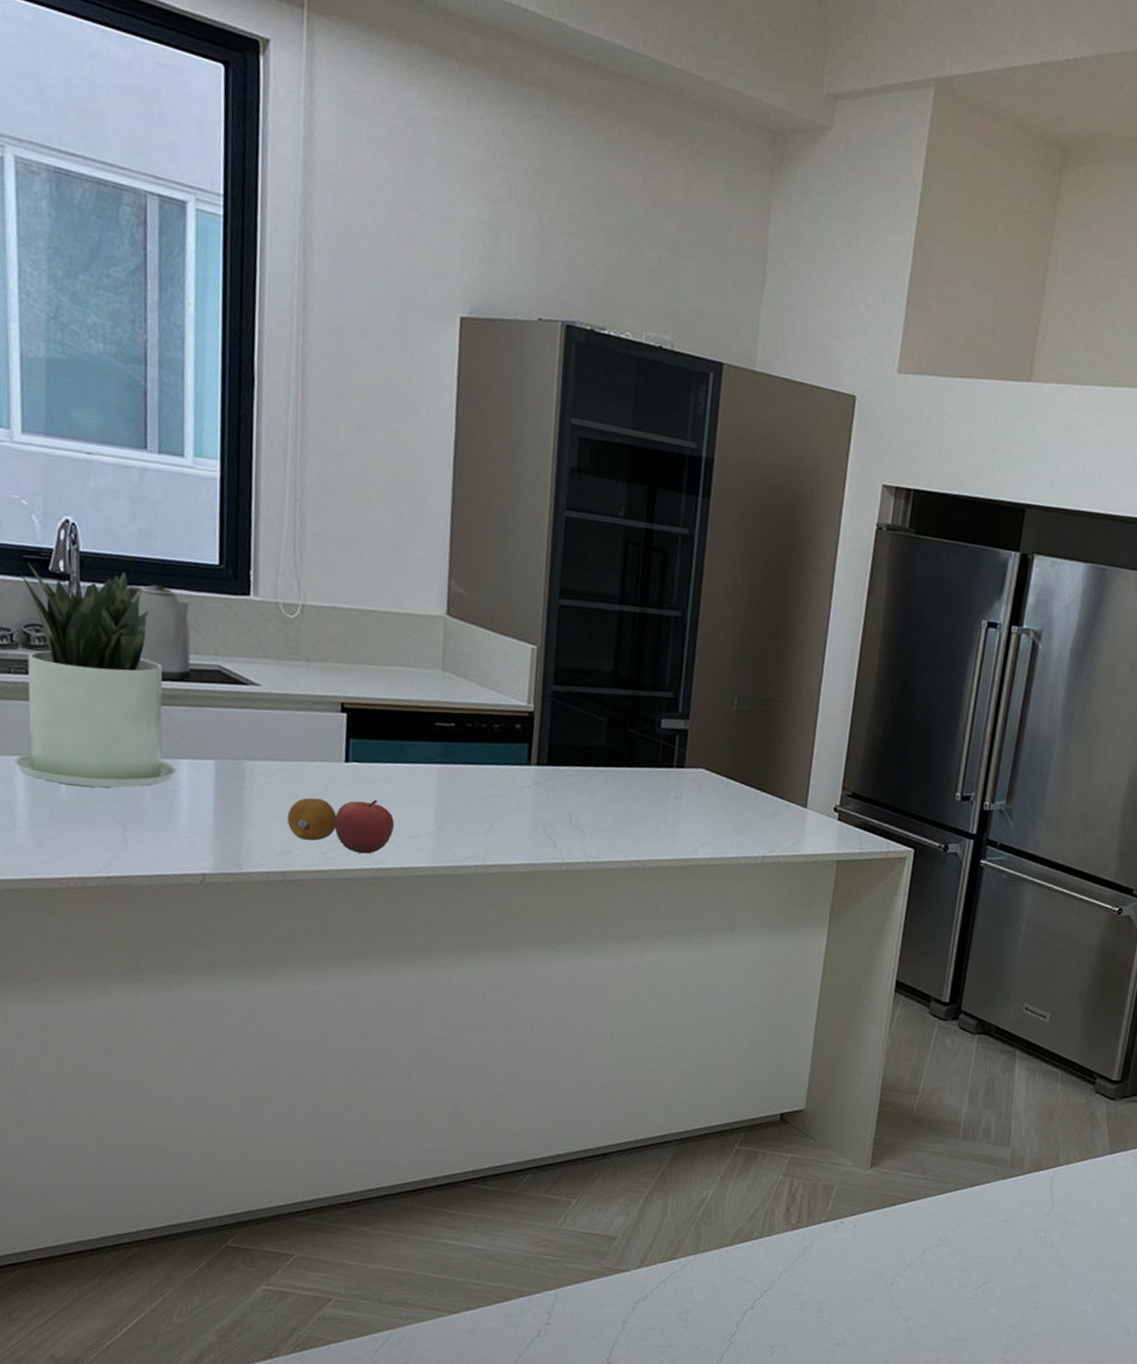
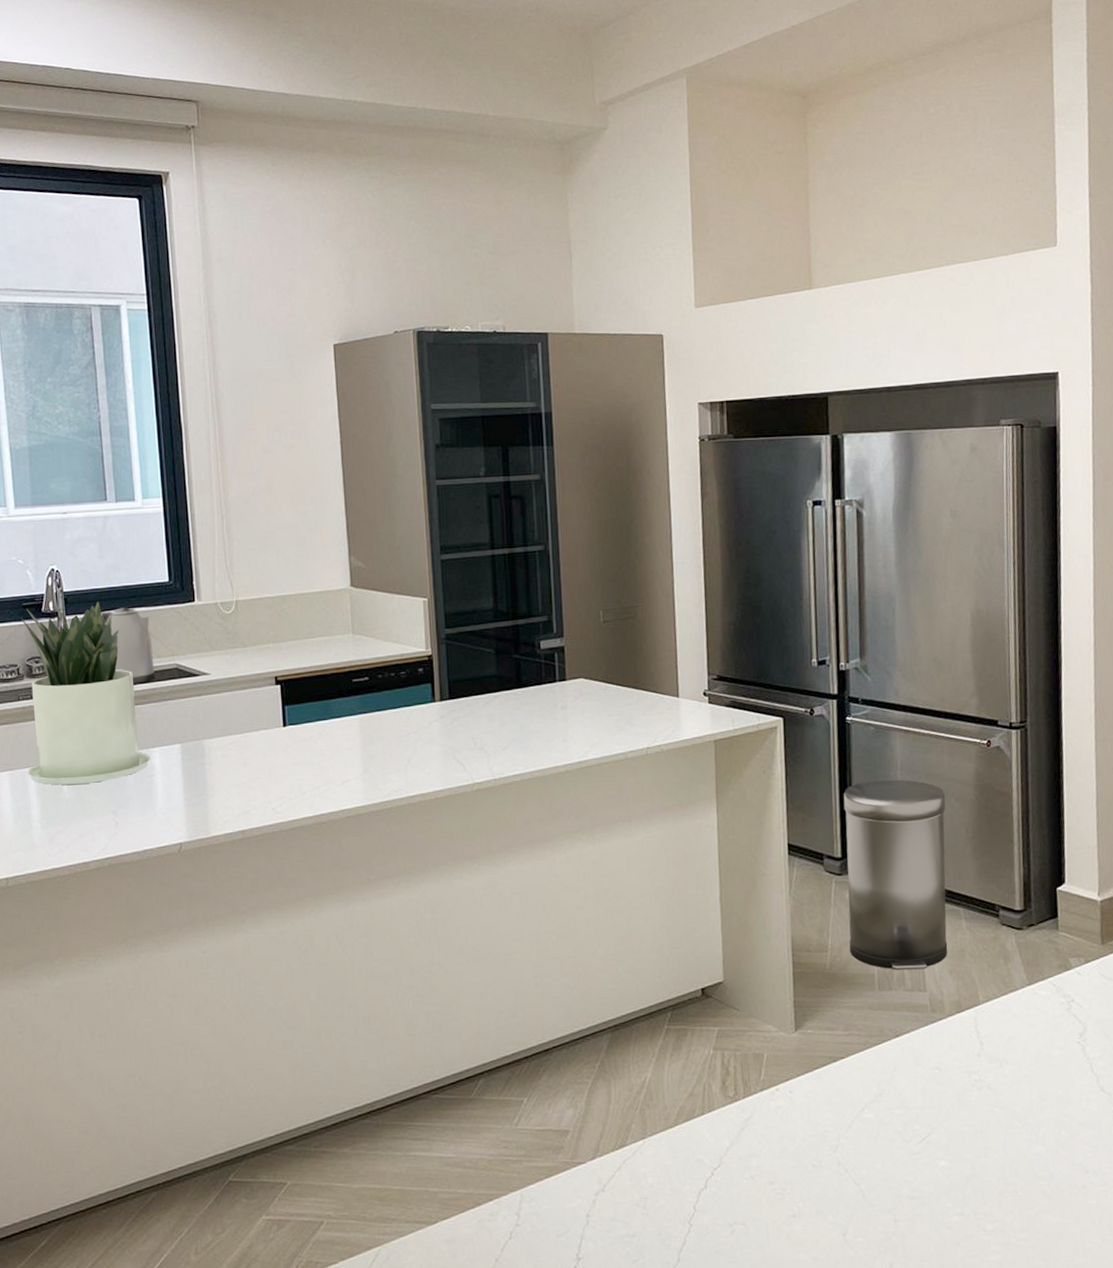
fruit: present [287,797,337,842] -> none [241,762,282,801]
fruit: present [334,799,395,854] -> none [280,755,329,804]
pedal bin: none [940,929,1066,1125] -> present [843,779,948,971]

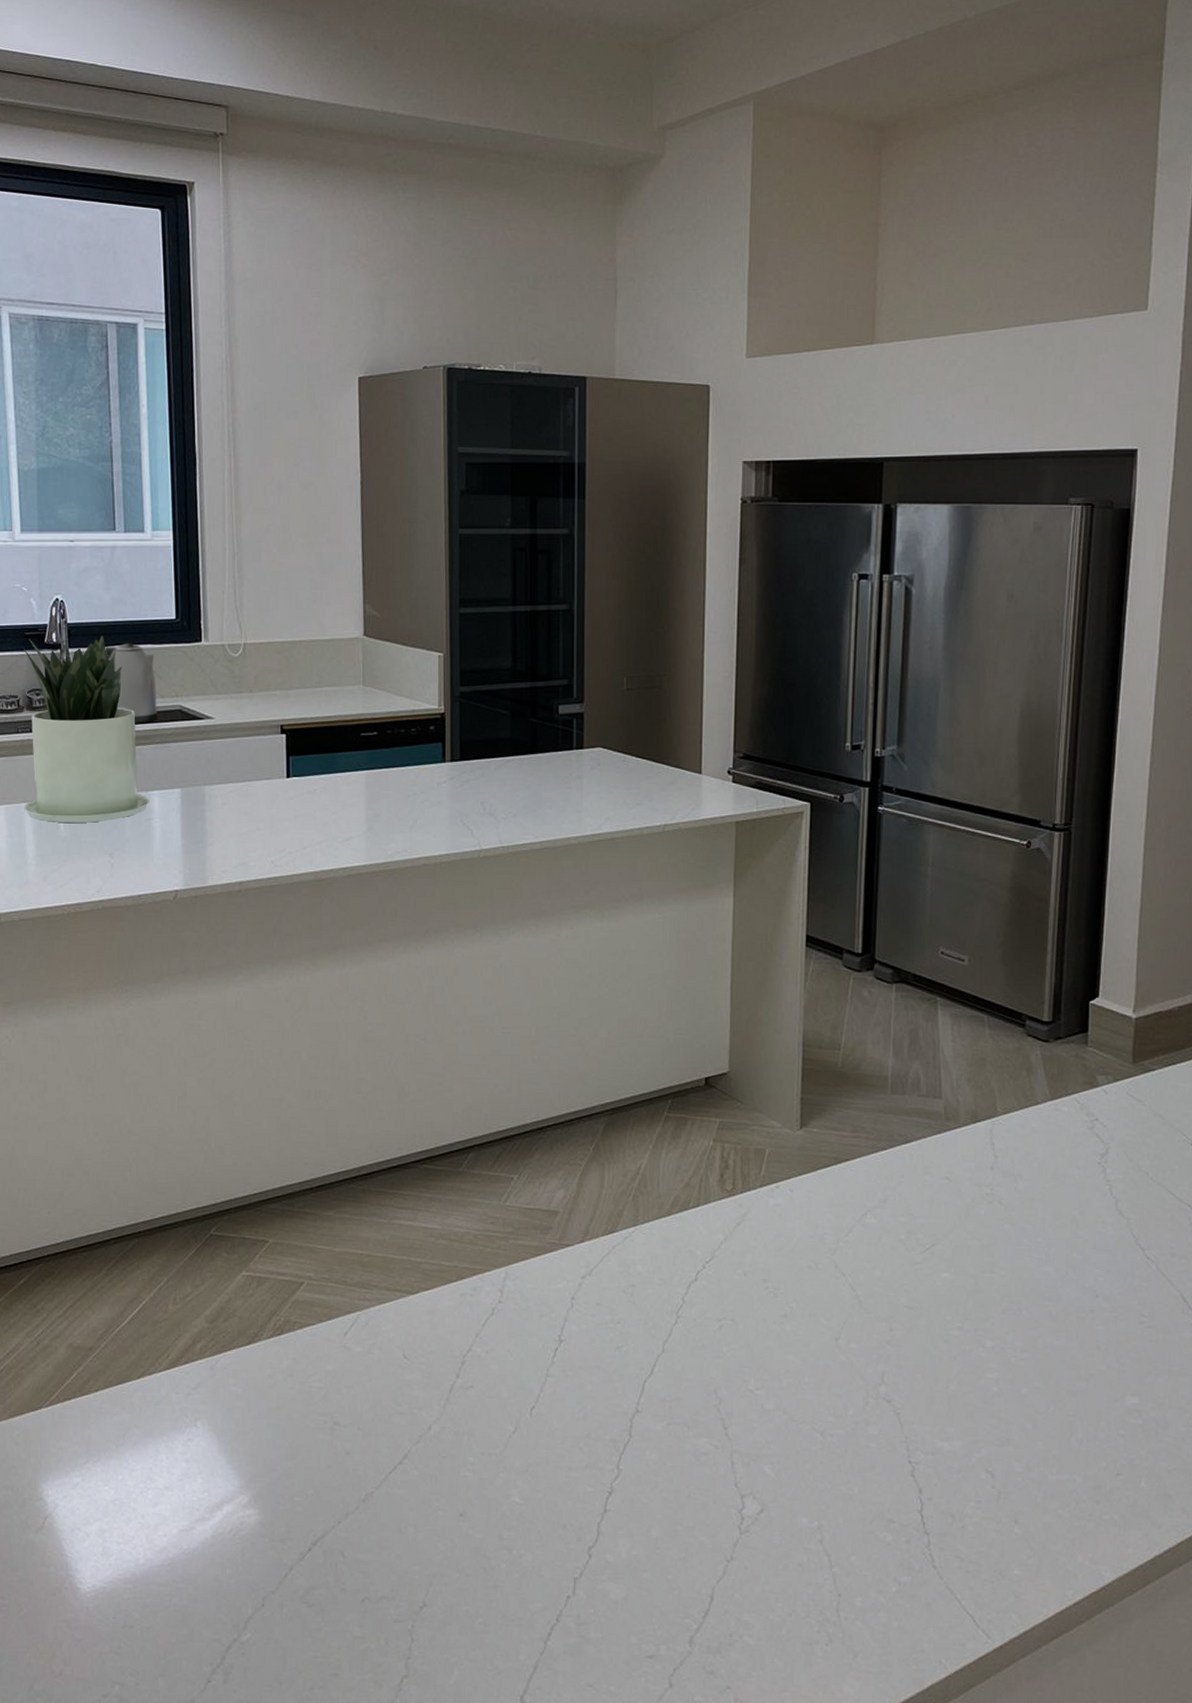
pedal bin: present [843,779,948,971] -> none [864,875,977,1076]

